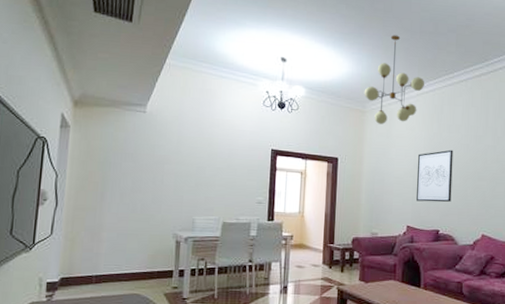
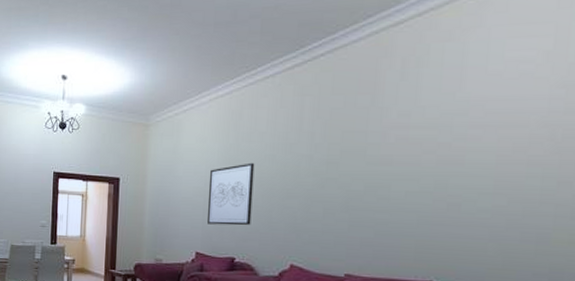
chandelier: present [364,35,425,124] -> none [147,32,220,138]

